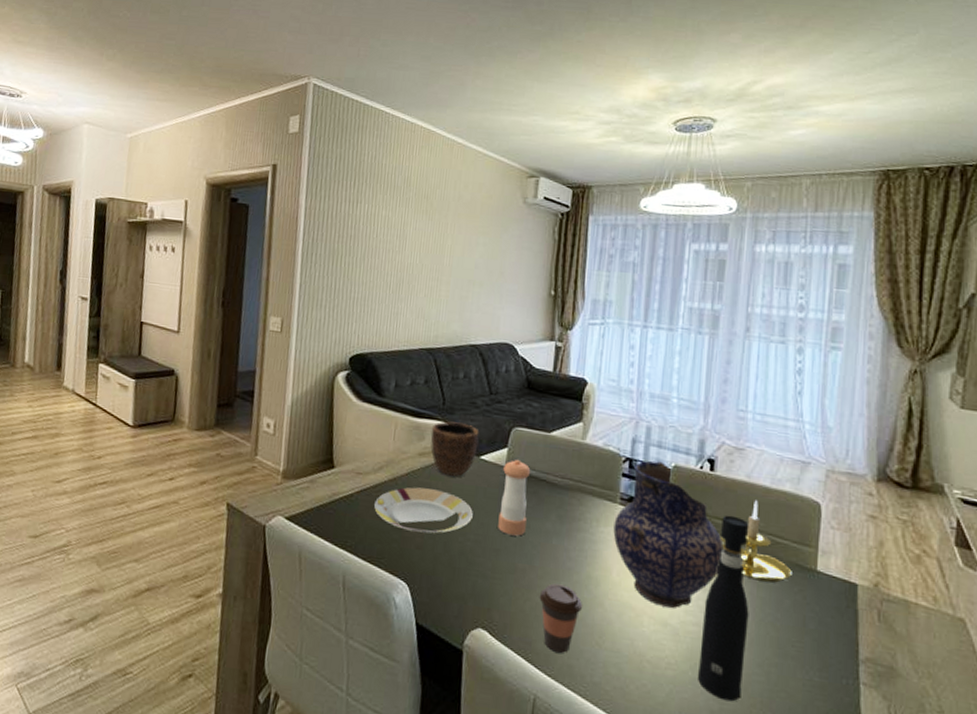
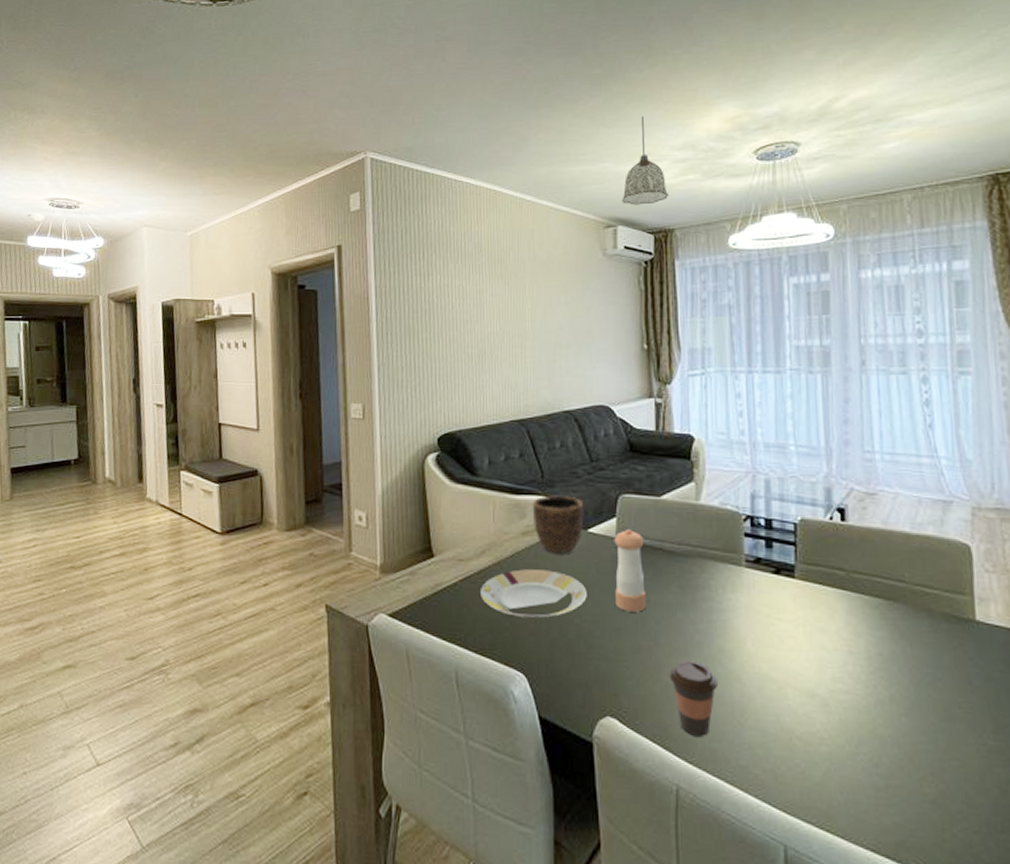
pendant lamp: none [547,76,590,160] -> present [622,116,668,205]
pottery: present [613,460,724,608] -> none [742,516,867,676]
pepper grinder: present [698,515,750,702] -> none [853,568,908,776]
candle holder: present [719,500,792,583] -> none [861,548,948,638]

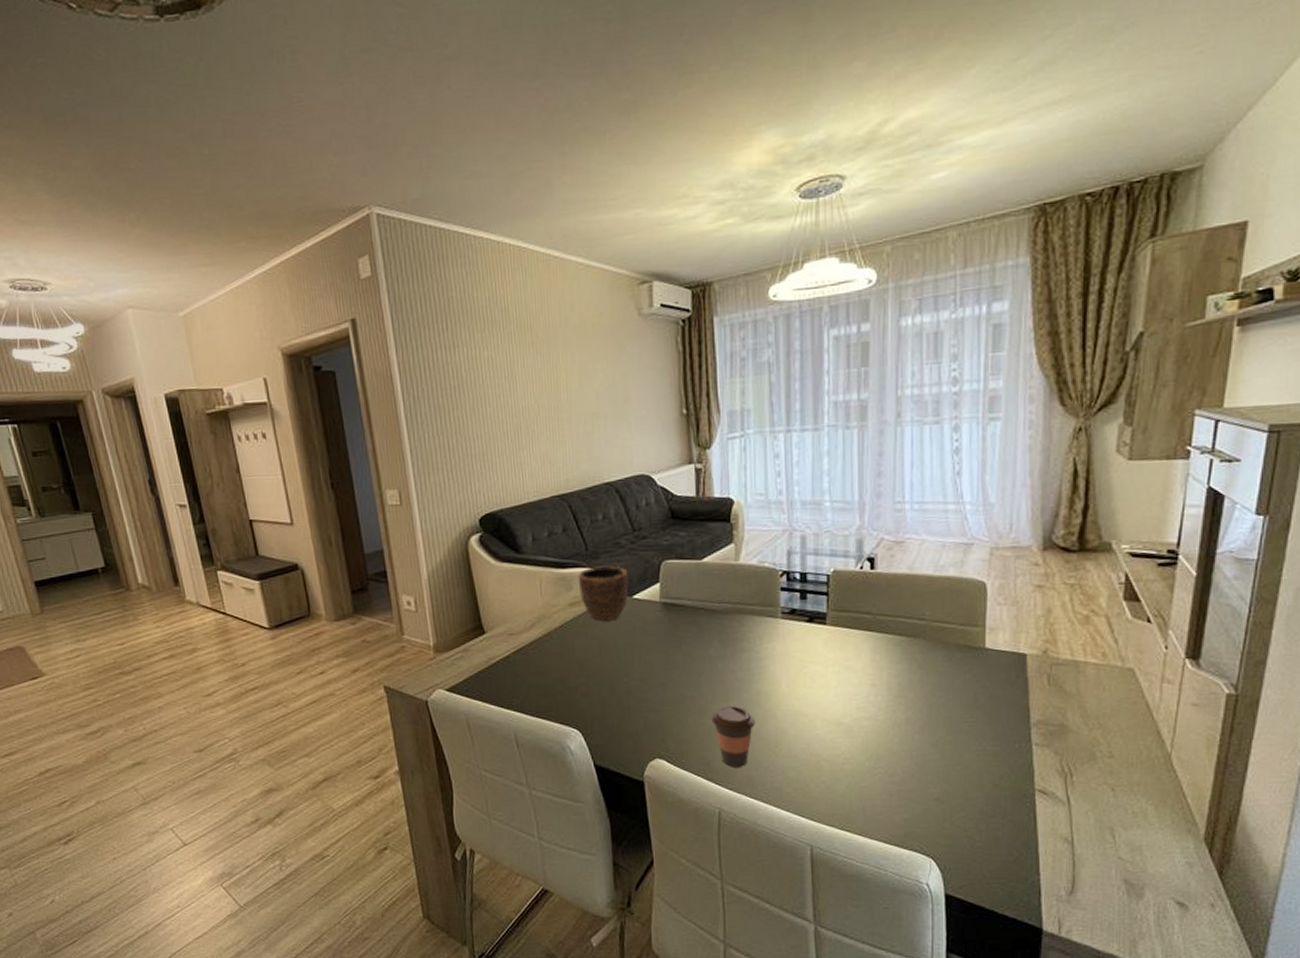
plate: present [481,569,587,619] -> none [533,636,634,682]
pepper shaker: present [614,530,646,612] -> none [658,593,689,667]
pendant lamp: present [622,116,668,205] -> none [657,150,706,257]

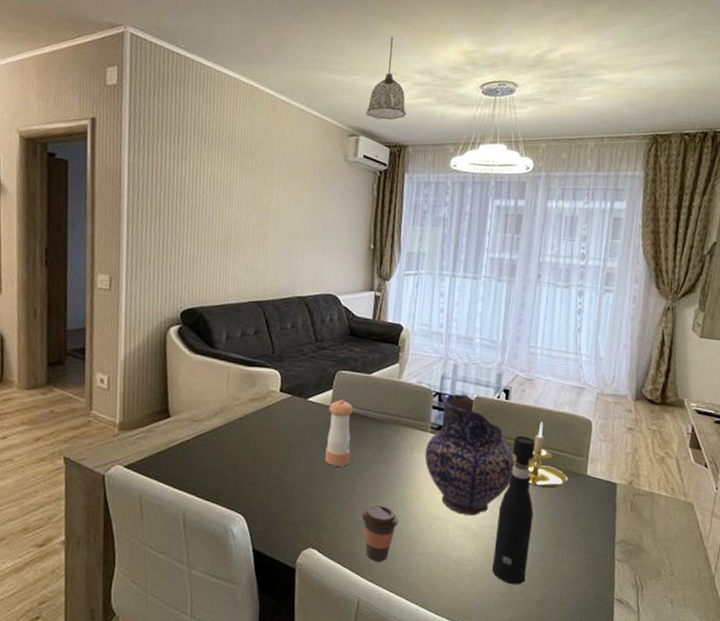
bowl: present [577,565,629,620] -> none [261,368,307,418]
pendant lamp: none [657,150,706,257] -> present [366,37,406,120]
pepper shaker: none [658,593,689,667] -> present [325,400,354,466]
pottery: none [778,569,890,708] -> present [425,393,515,515]
pepper grinder: none [875,609,920,782] -> present [492,435,536,585]
candle holder: none [885,590,961,668] -> present [512,422,568,488]

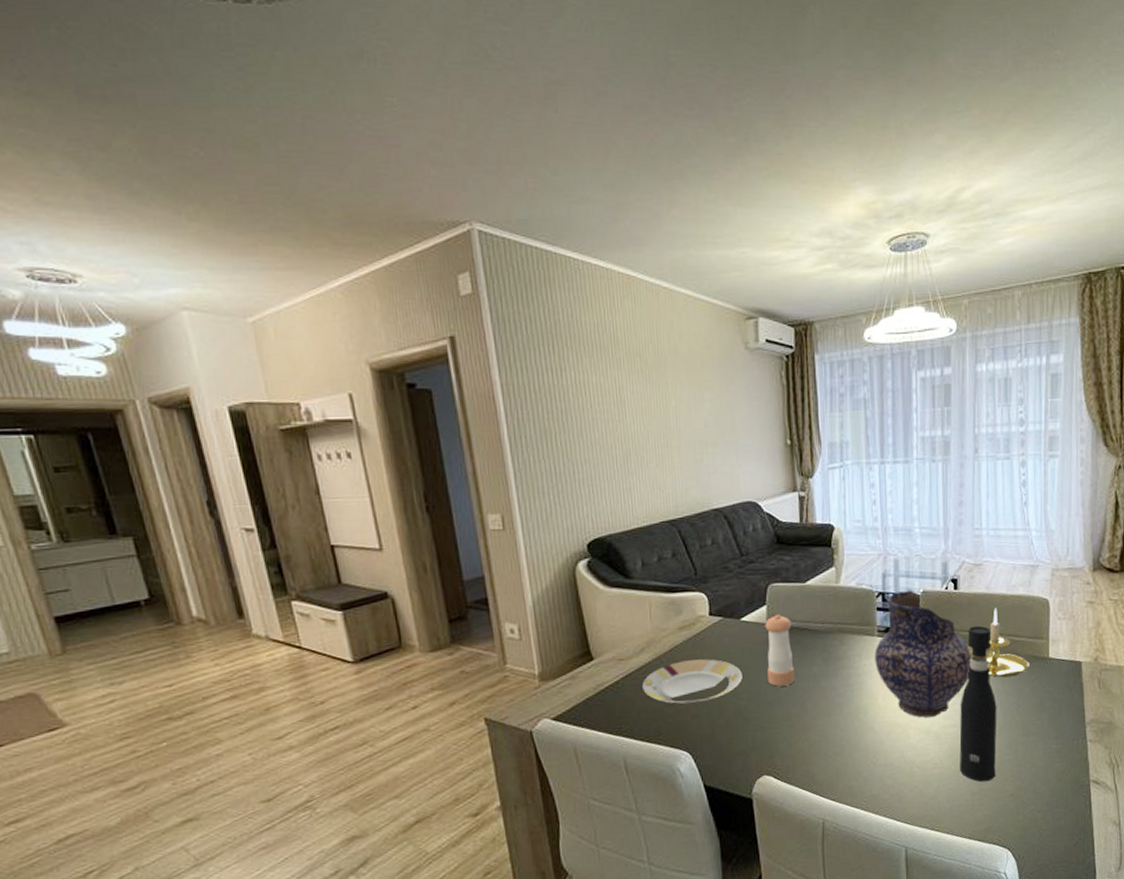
plate: none [210,430,302,471] -> present [642,659,742,705]
coffee cup: present [361,504,399,561] -> none [815,719,856,779]
pendant lamp: present [366,37,406,120] -> none [762,196,807,296]

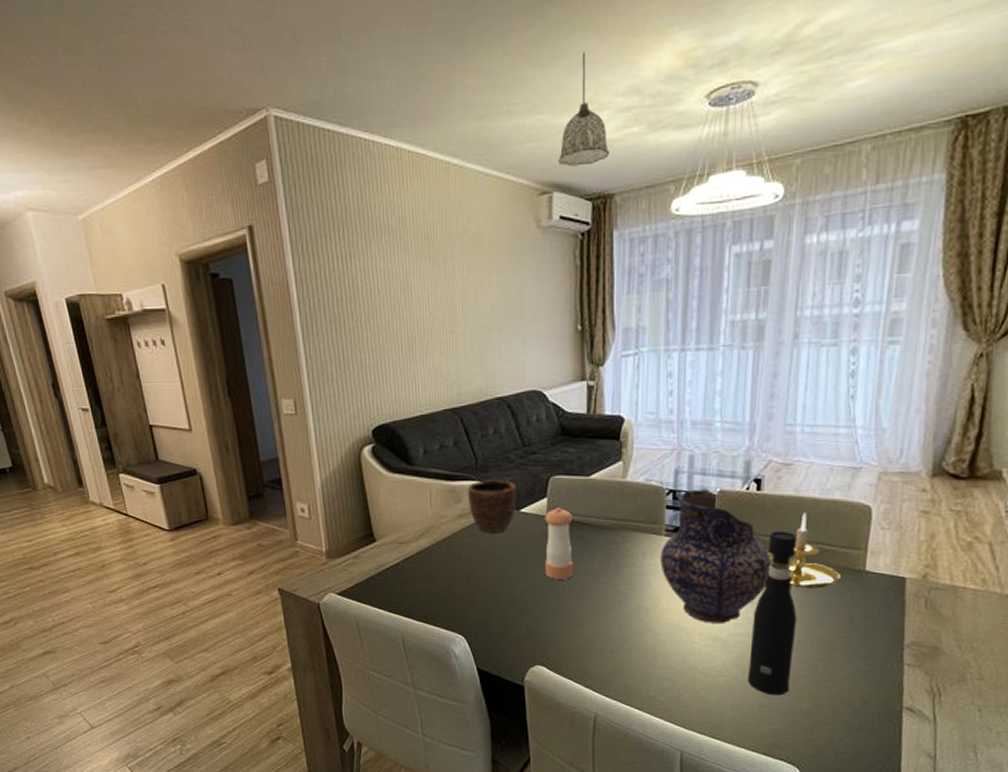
plate: present [642,659,742,705] -> none [421,548,519,590]
bowl: none [687,589,737,643] -> present [467,479,517,532]
pendant lamp: none [762,196,807,296] -> present [558,52,609,167]

